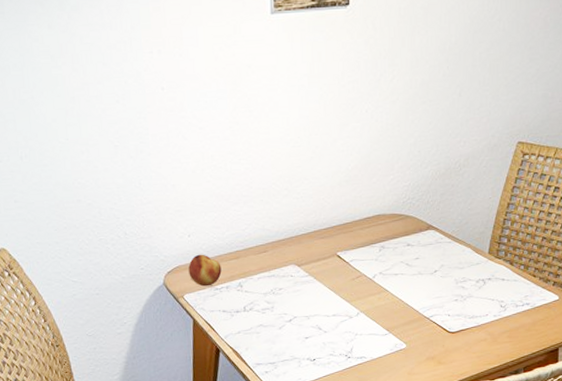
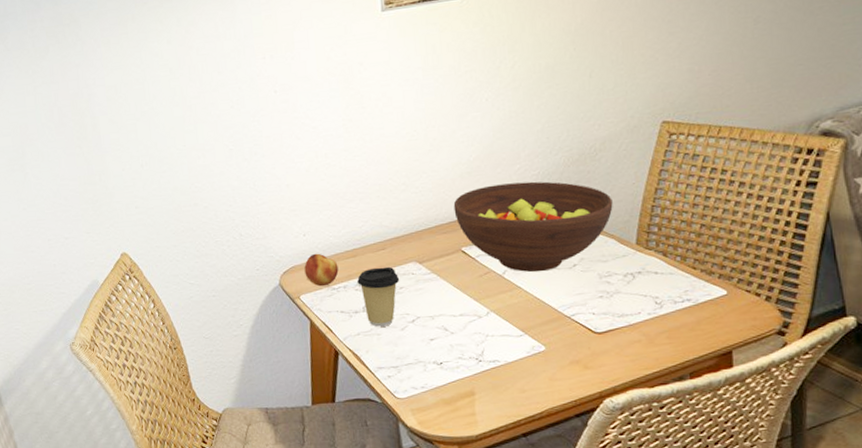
coffee cup: none [239,268,280,326] -> present [357,266,400,327]
fruit bowl: none [331,192,471,277] -> present [453,181,613,272]

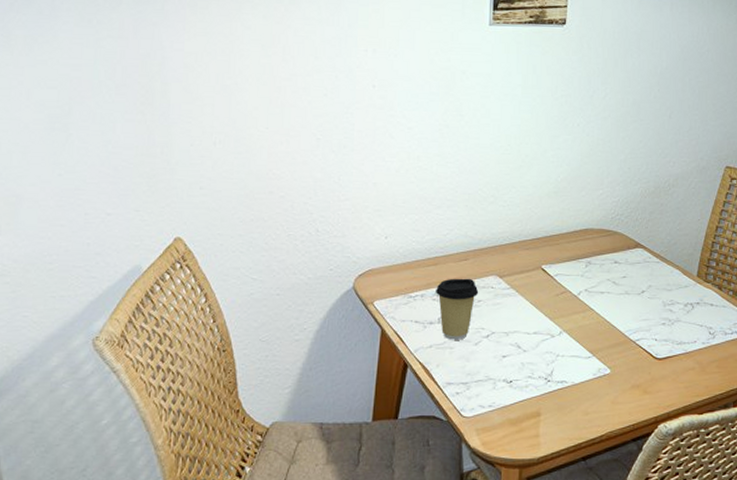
fruit: present [304,253,339,287] -> none [382,258,418,293]
fruit bowl: present [453,181,613,272] -> none [538,207,680,296]

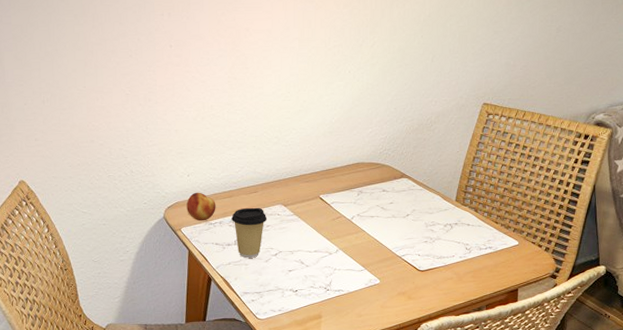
fruit: none [382,258,418,293] -> present [186,192,216,221]

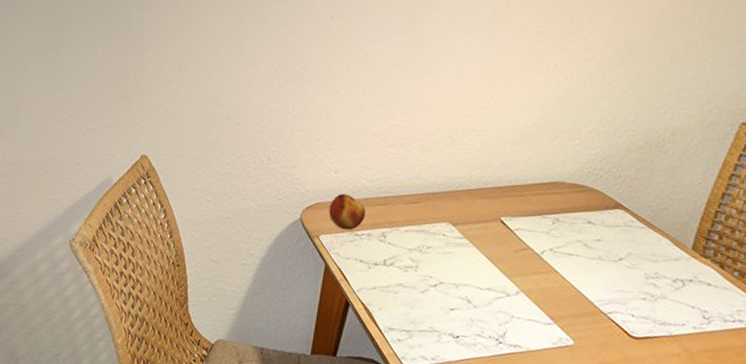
coffee cup: present [231,207,267,258] -> none [383,220,429,286]

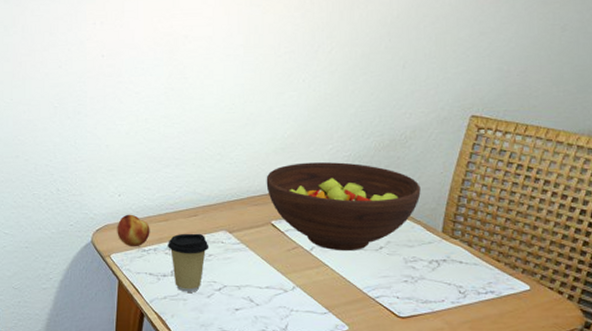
coffee cup: none [383,220,429,286] -> present [168,233,209,292]
fruit bowl: none [499,156,674,260] -> present [266,162,421,252]

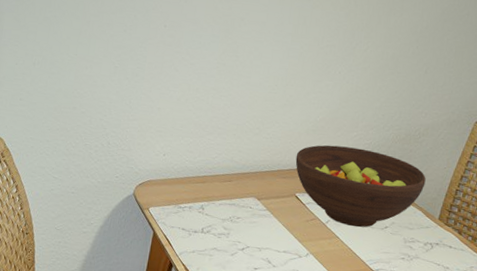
fruit: present [117,214,150,247] -> none [157,172,188,204]
coffee cup: present [168,233,209,292] -> none [202,195,239,250]

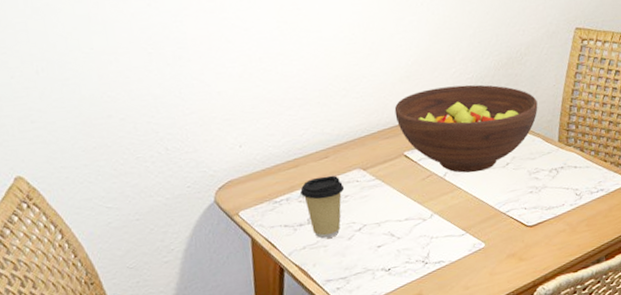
coffee cup: none [202,195,239,250] -> present [300,175,345,239]

